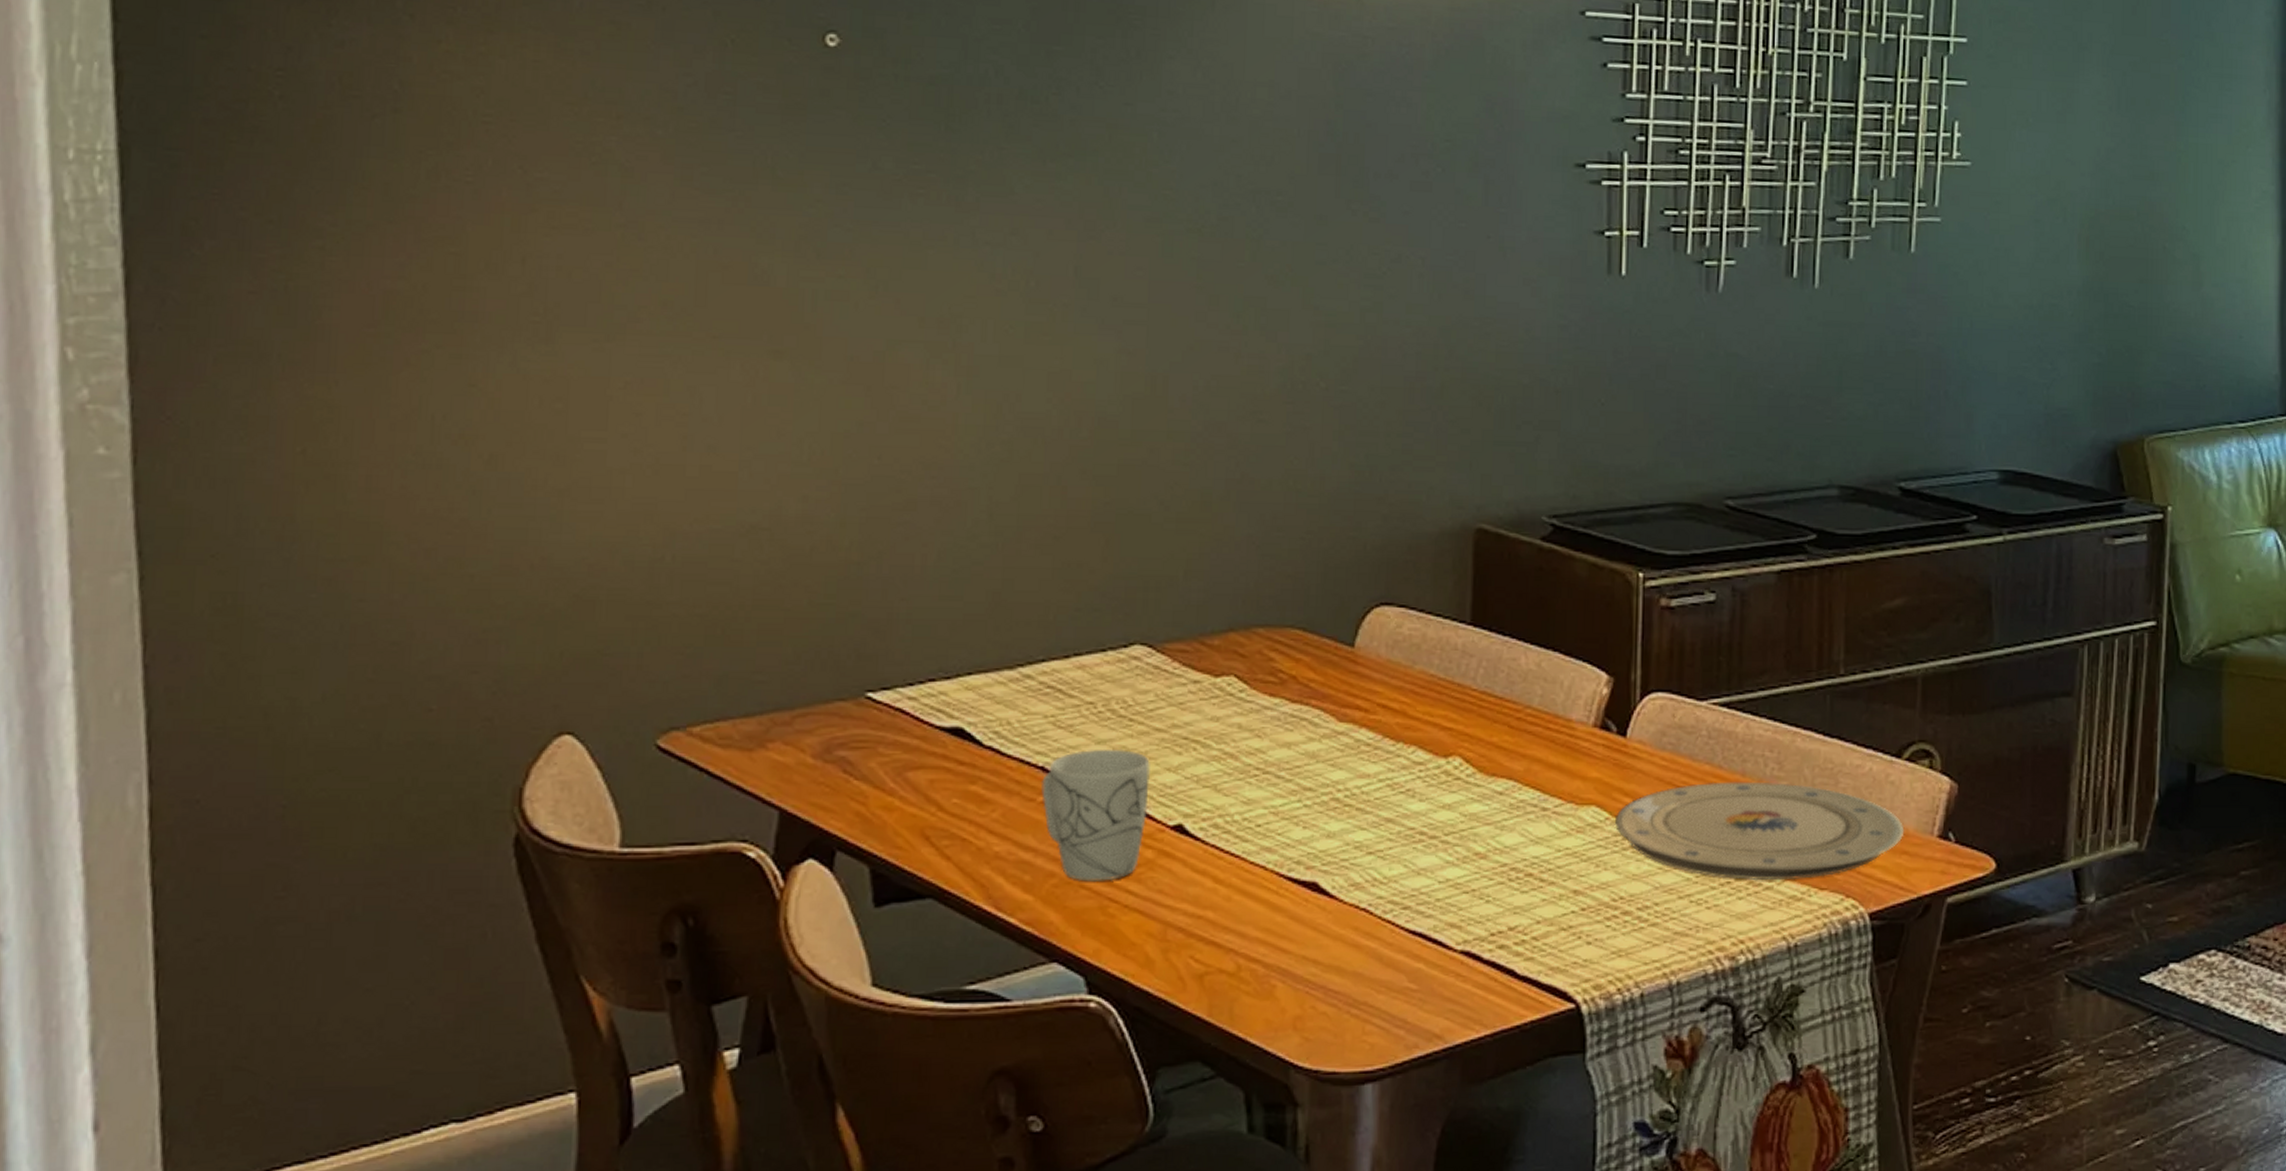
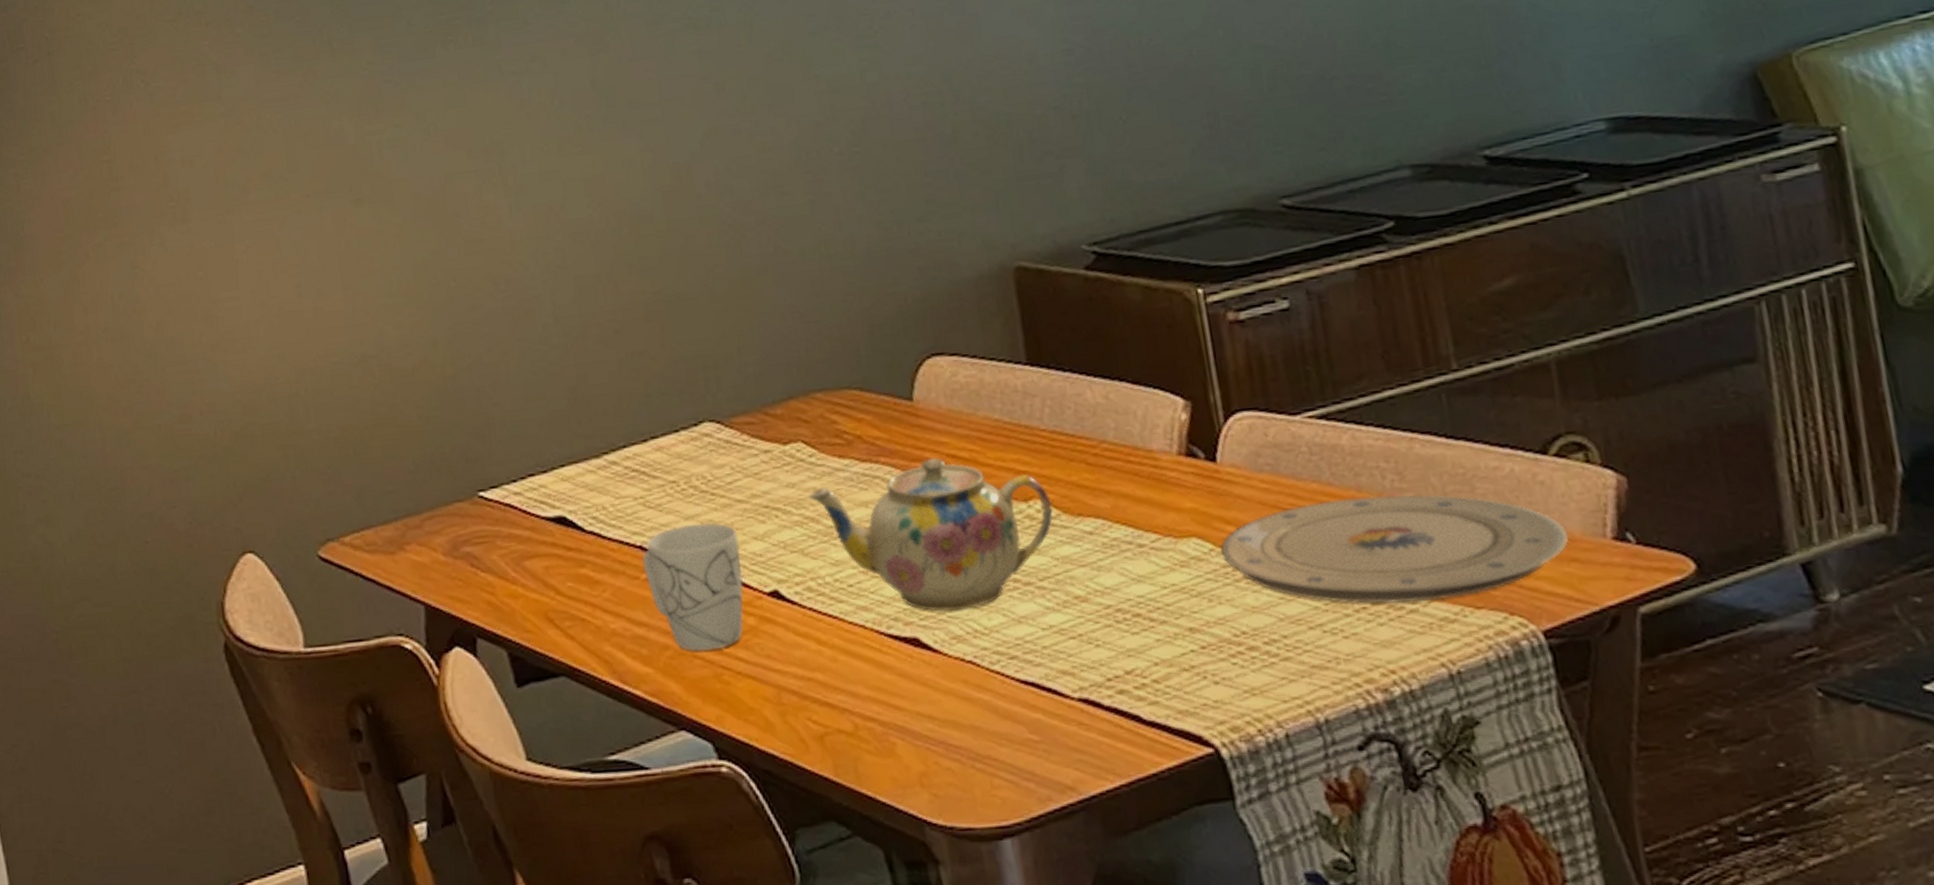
teapot: none [1231,705,1470,859] -> present [808,457,1053,612]

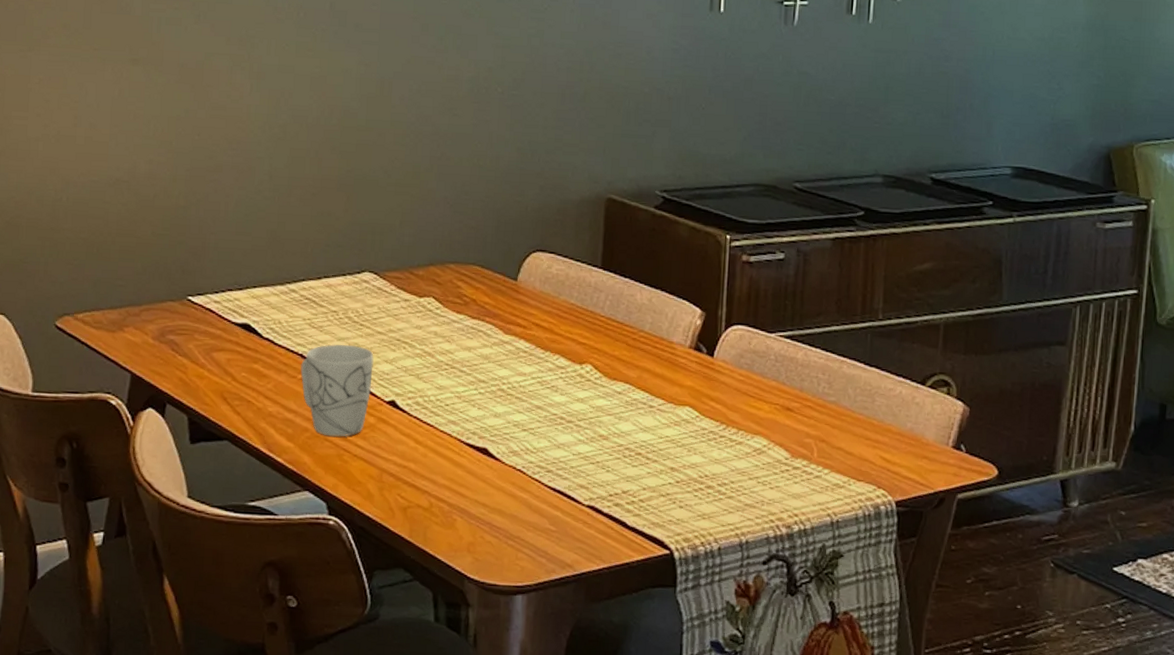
teapot: present [808,457,1053,612] -> none [430,323,598,434]
plate: present [1220,494,1569,604] -> none [702,394,926,472]

